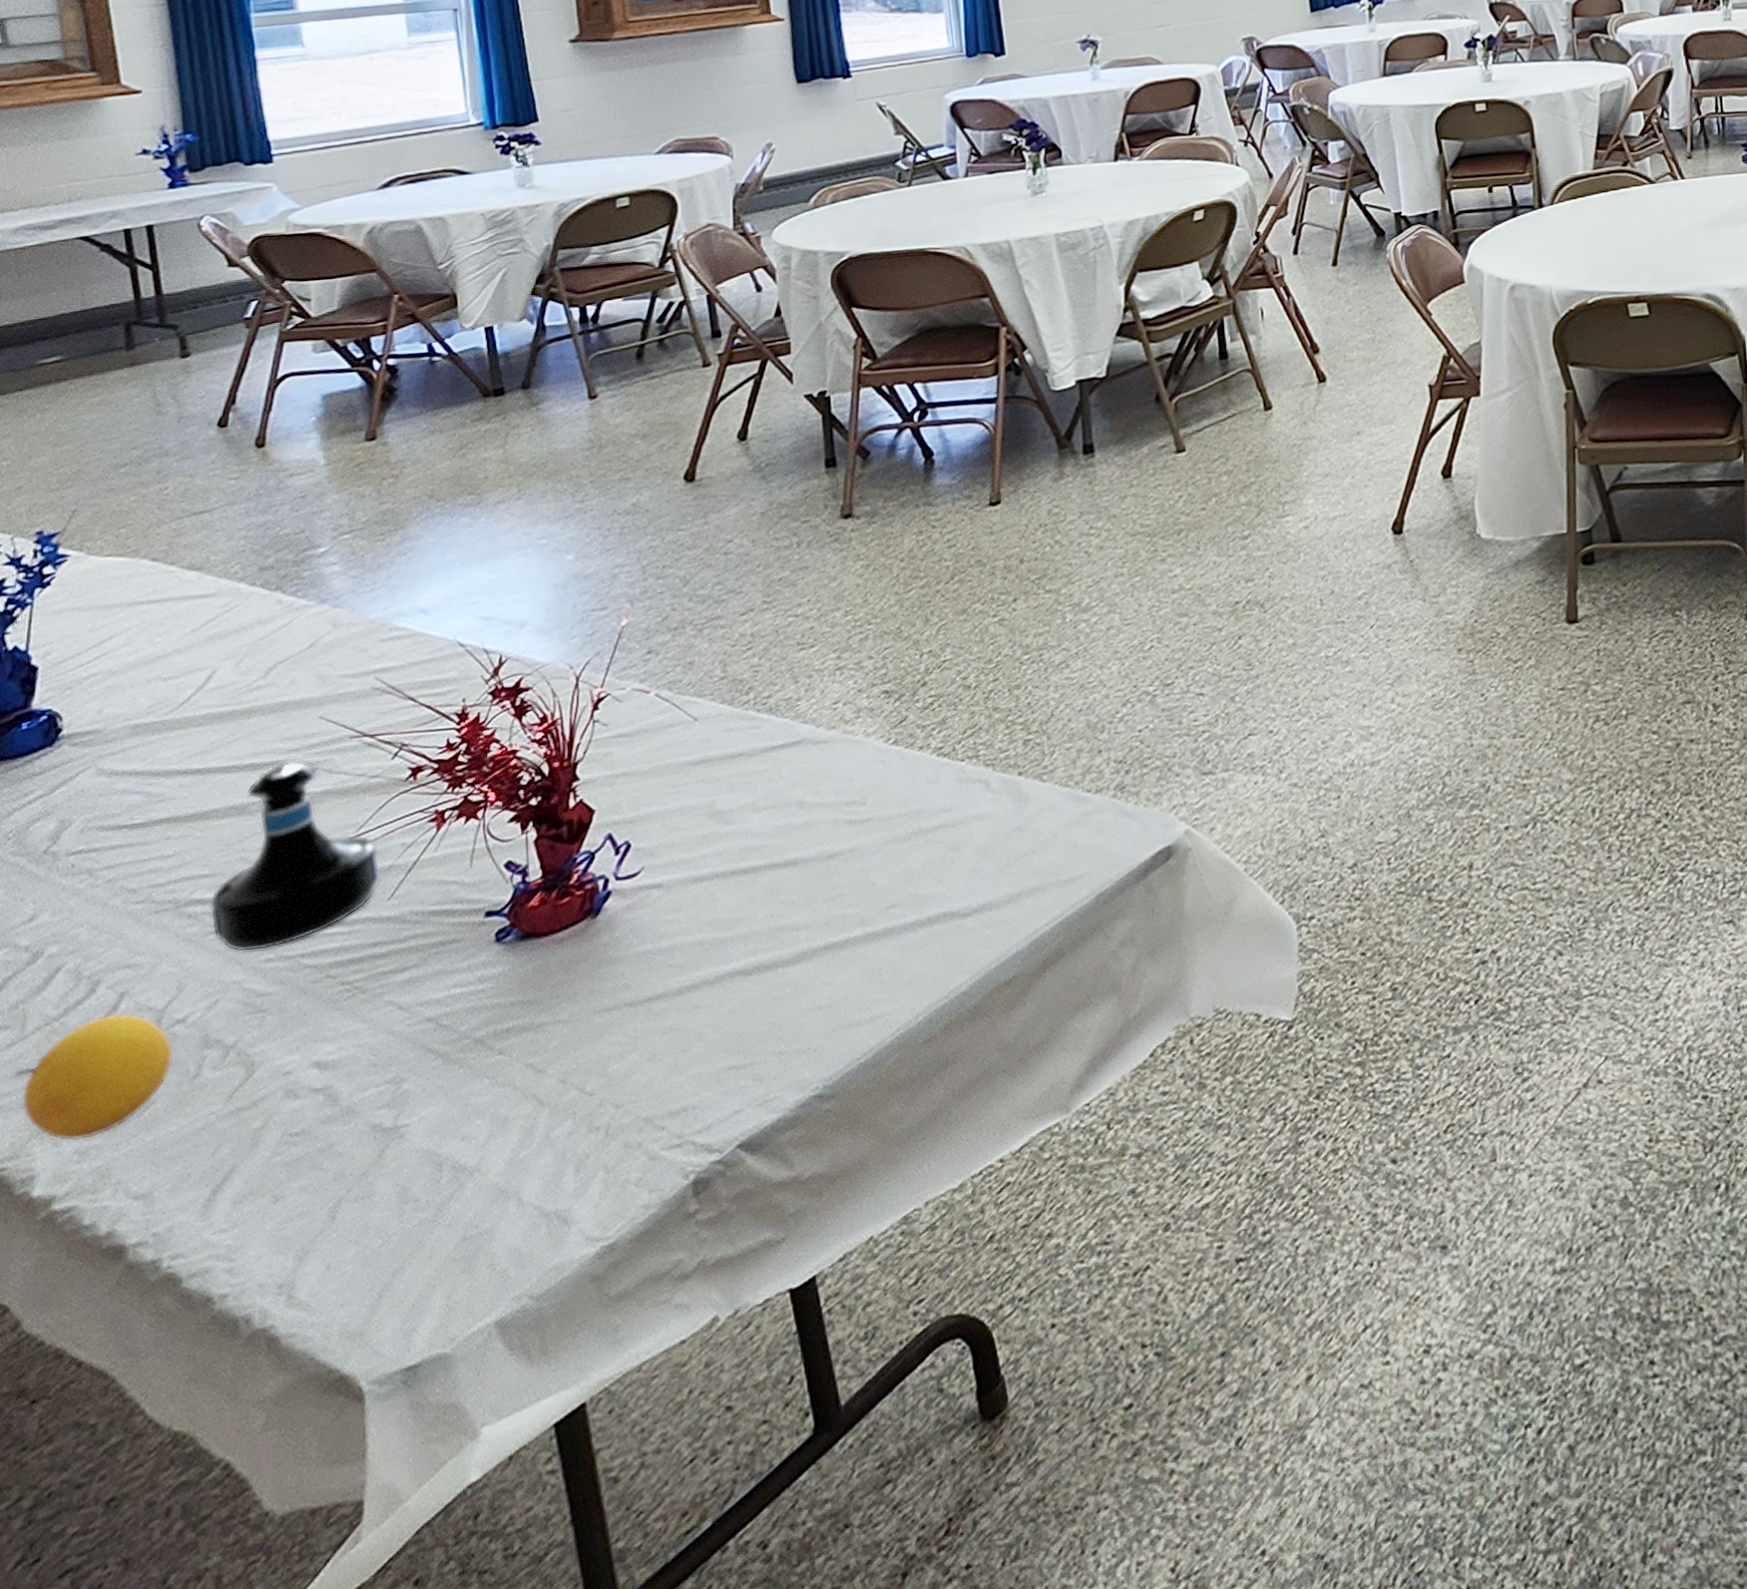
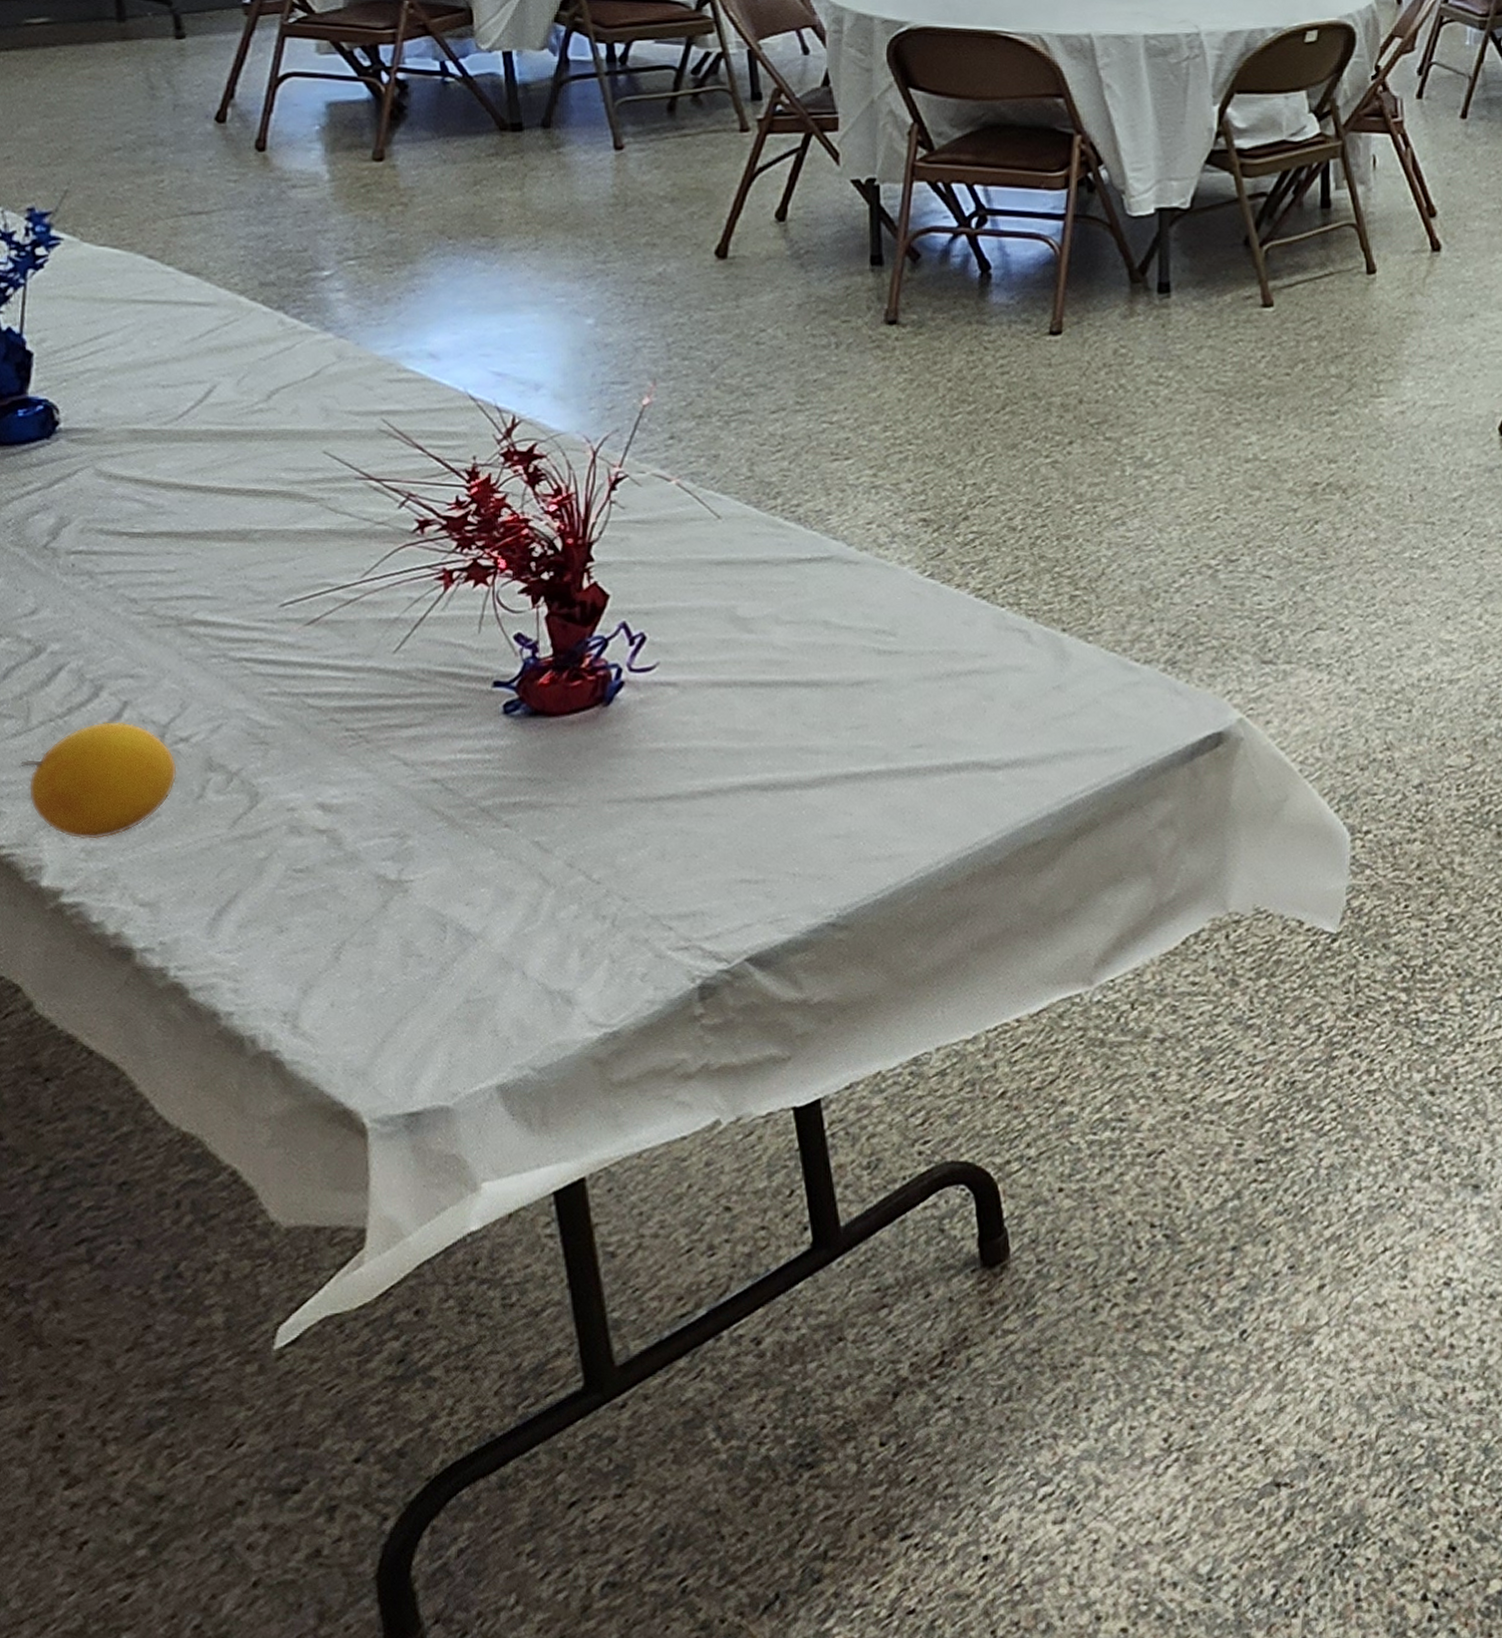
tequila bottle: present [210,761,380,952] -> none [212,493,386,683]

